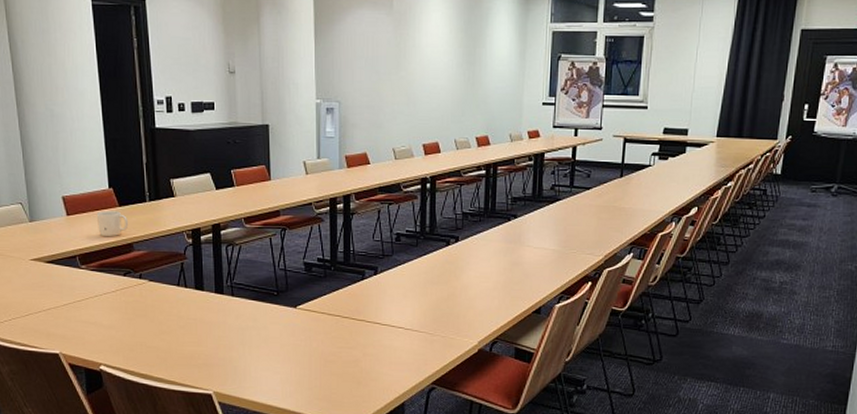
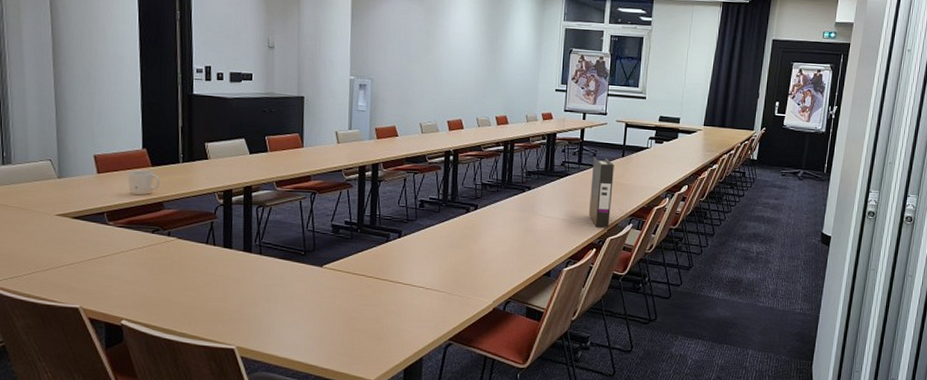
binder: none [583,178,611,258] -> present [589,156,614,228]

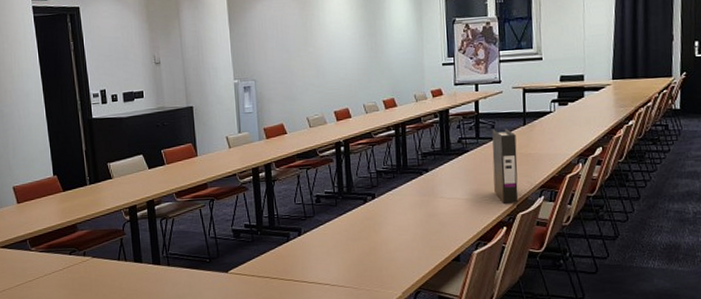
mug: present [128,170,161,196] -> none [43,196,72,221]

